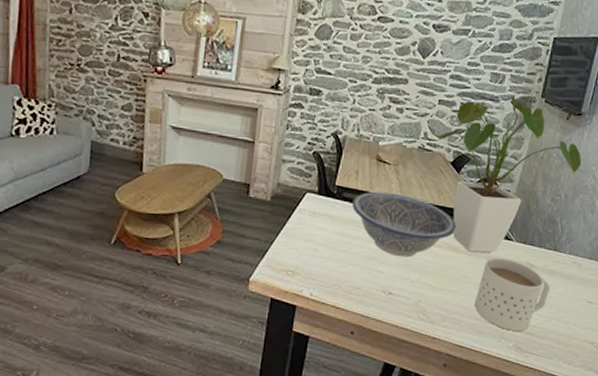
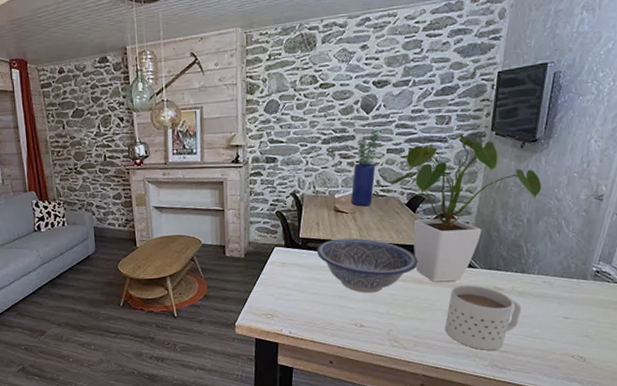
vase: none [395,73,435,160] -> present [350,125,381,207]

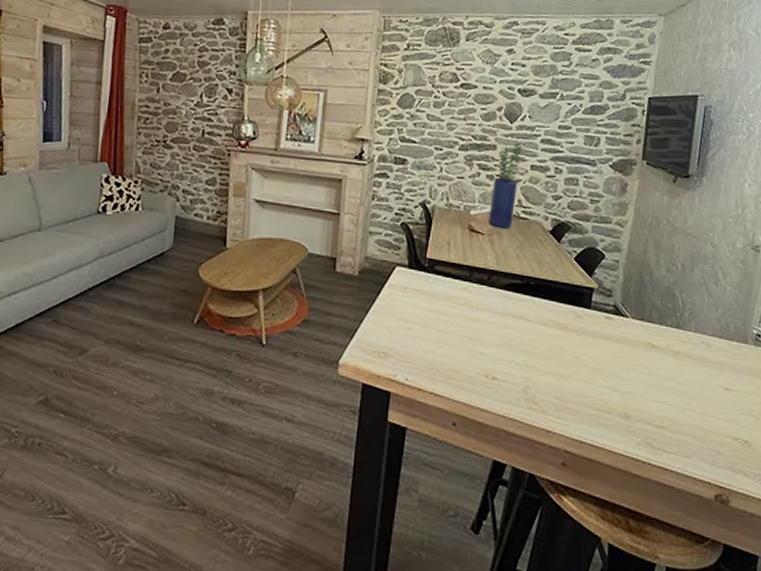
decorative bowl: present [316,238,418,293] -> none [445,264,562,337]
house plant: present [390,134,542,282] -> none [533,159,696,331]
mug: present [445,284,522,350] -> none [592,336,678,424]

